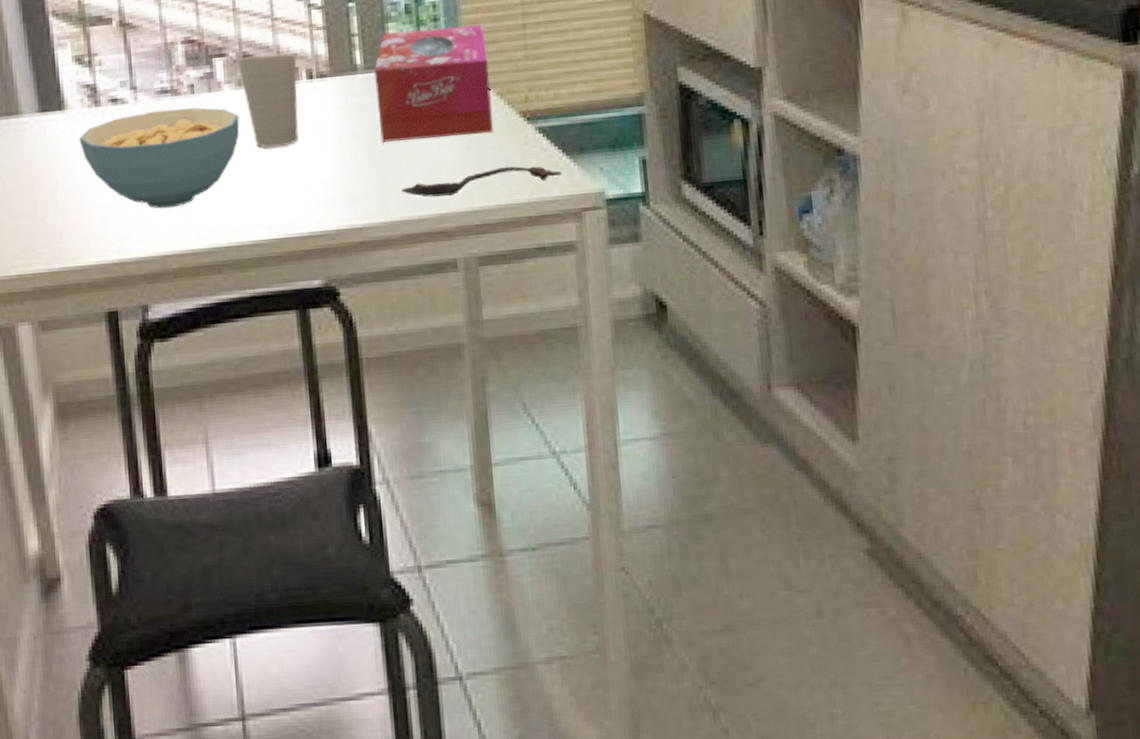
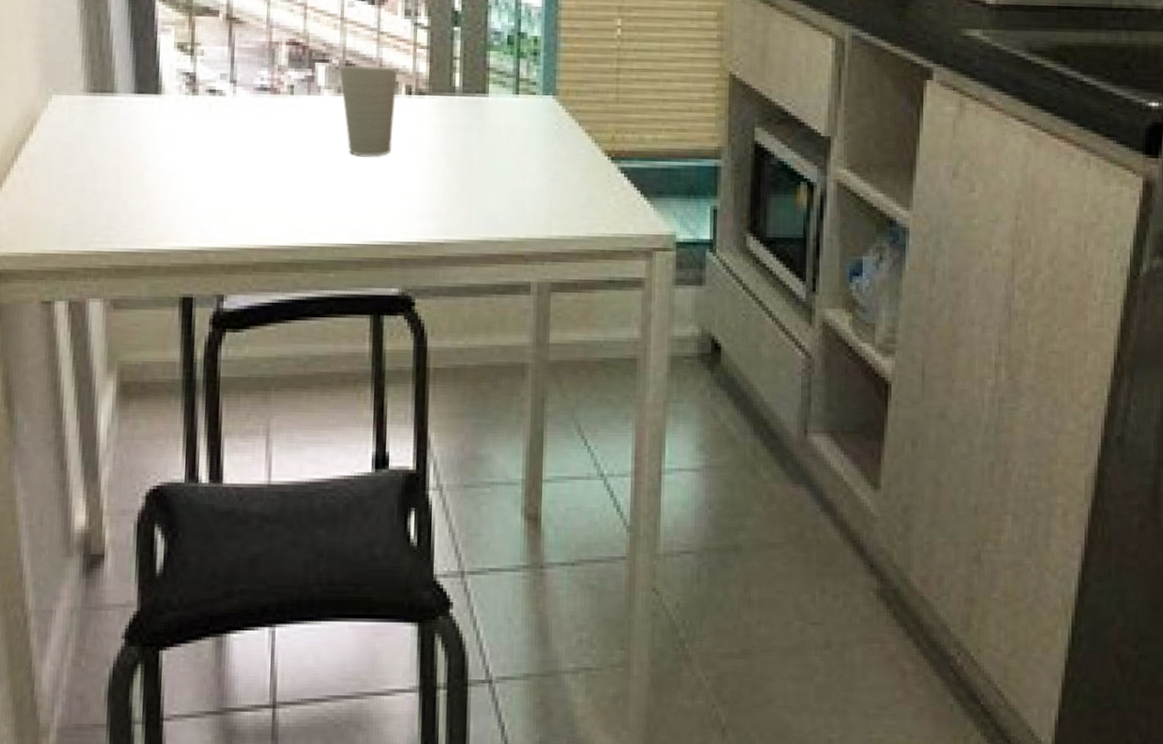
cereal bowl: present [79,107,240,209] -> none [172,106,335,203]
tissue box: present [373,24,493,142] -> none [471,59,581,168]
spoon: present [401,166,562,197] -> none [485,200,638,222]

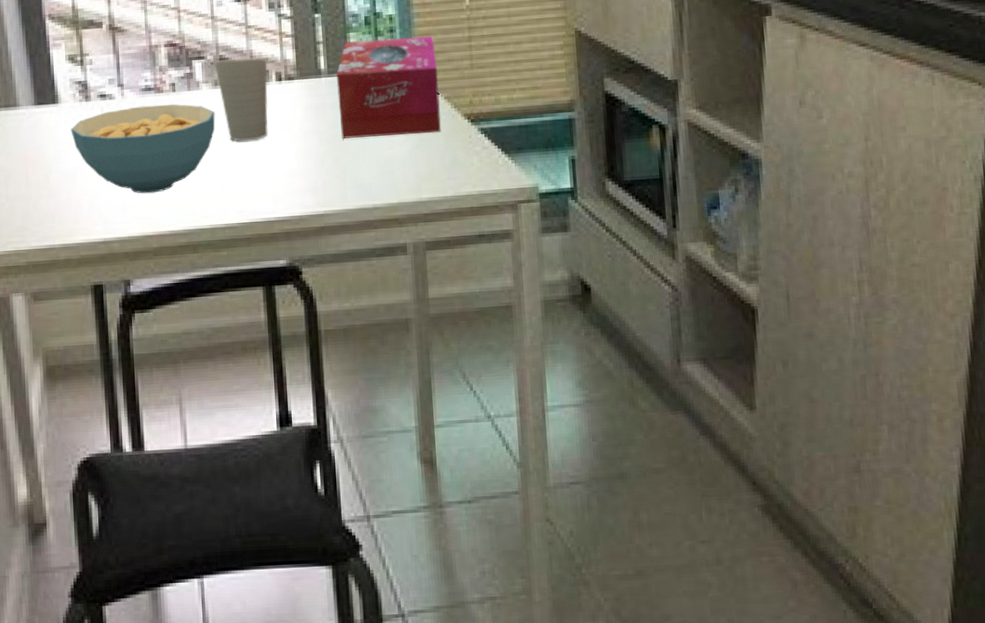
cereal bowl: none [172,106,335,203] -> present [71,103,215,194]
tissue box: none [471,59,581,168] -> present [336,35,441,139]

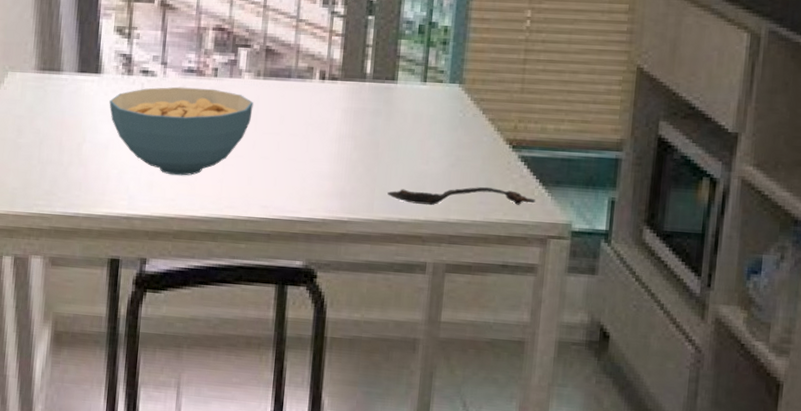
cup: present [214,57,269,142] -> none [259,51,313,137]
tissue box: present [336,35,441,139] -> none [377,48,488,155]
spoon: none [359,162,500,188] -> present [387,186,535,205]

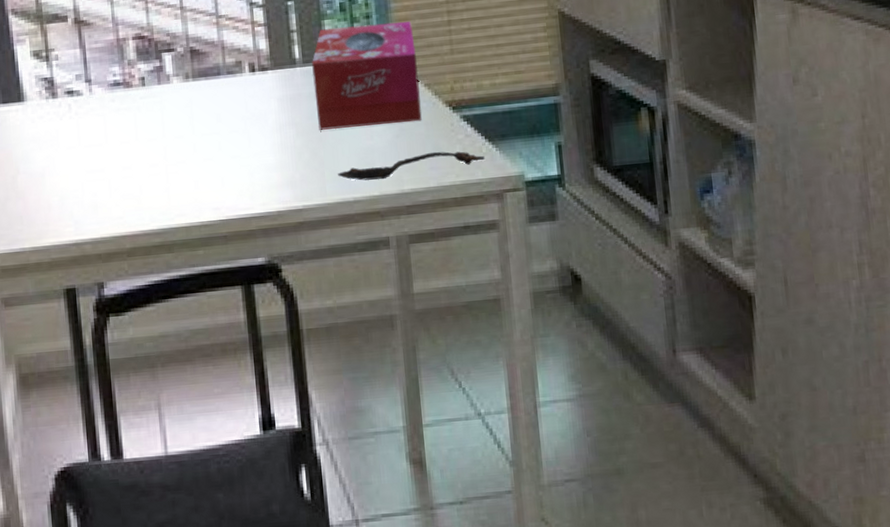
cereal bowl: present [109,86,254,176] -> none [38,98,188,193]
tissue box: none [377,48,488,155] -> present [311,20,422,130]

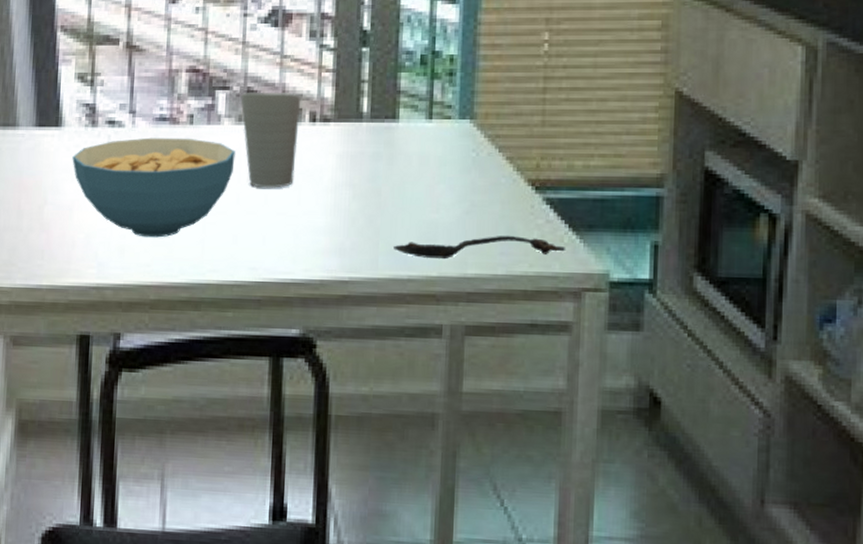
cereal bowl: none [38,98,188,193] -> present [72,137,235,238]
cup: none [185,48,243,136] -> present [240,92,301,188]
tissue box: present [311,20,422,130] -> none [379,82,502,199]

